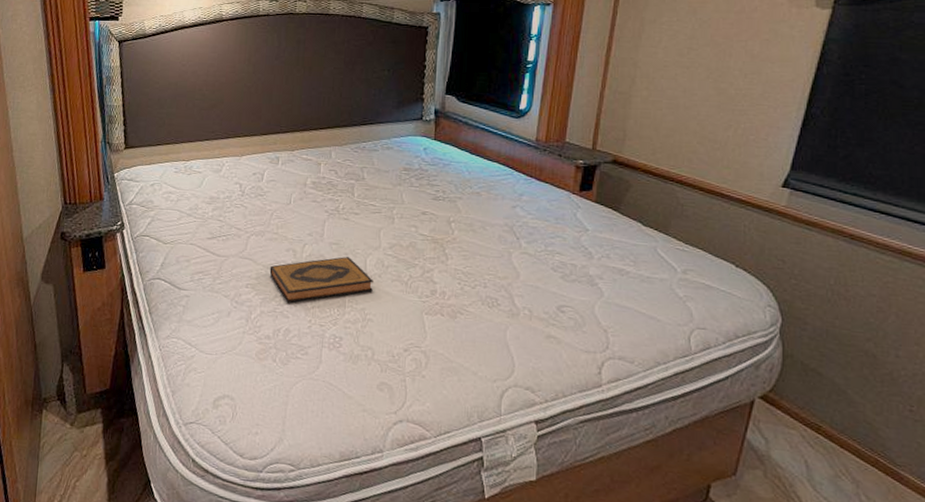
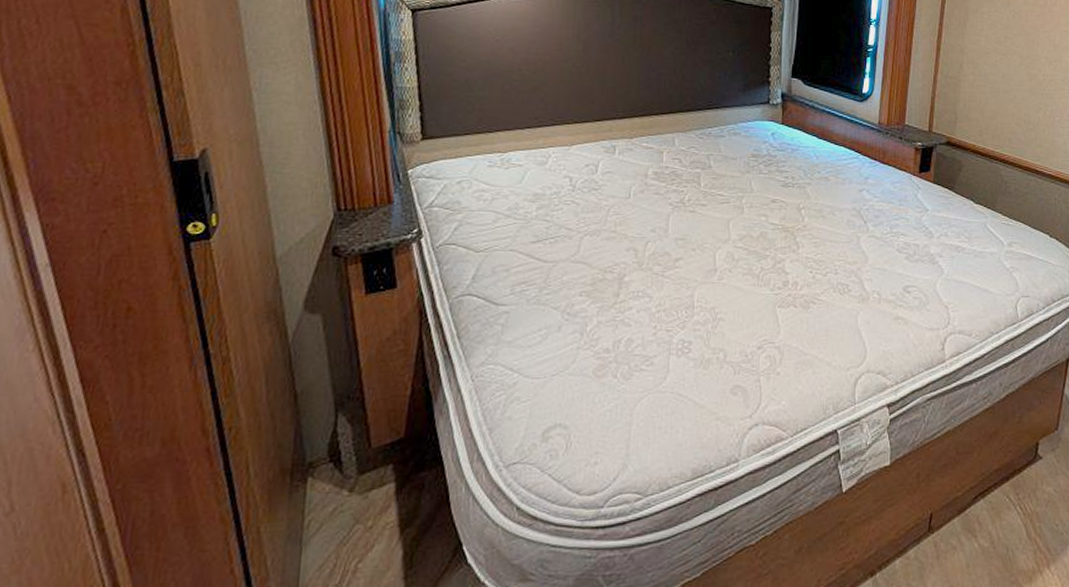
hardback book: present [269,257,373,303] -> none [607,253,723,310]

